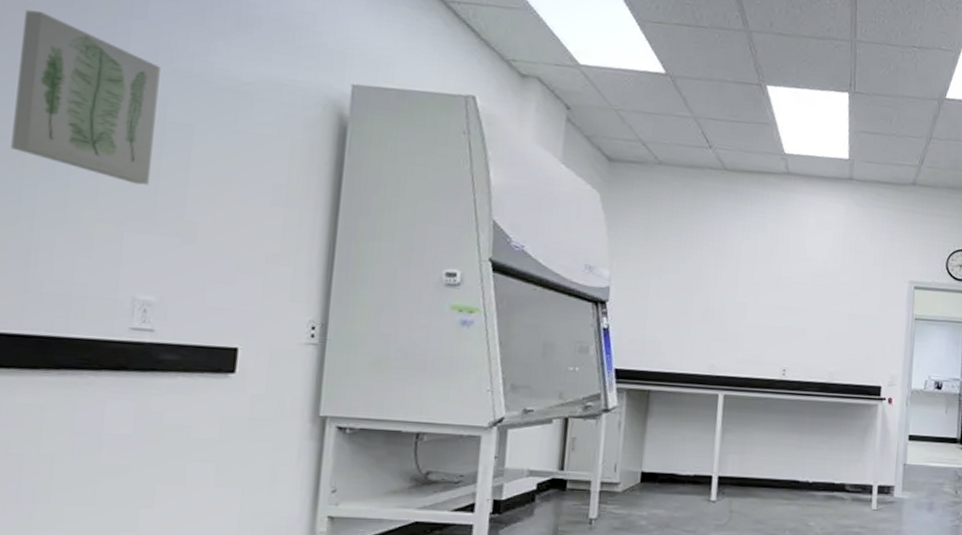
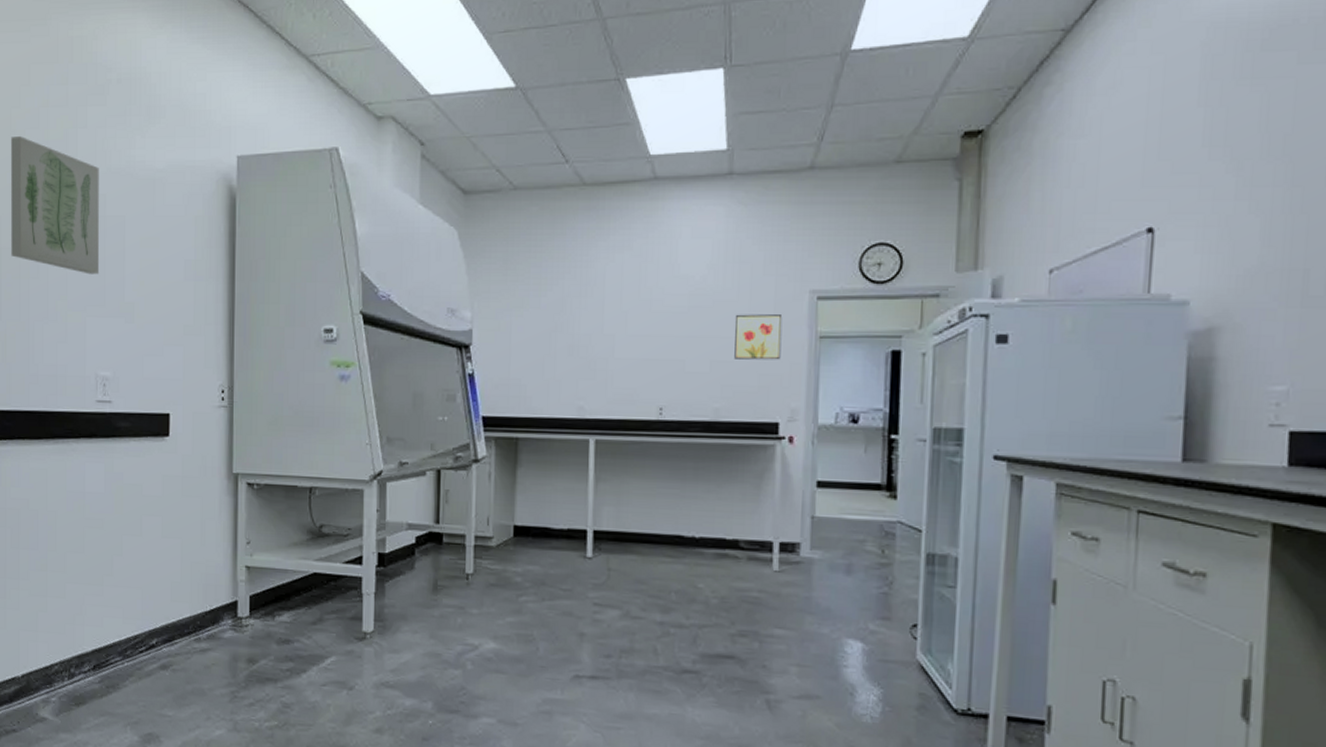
wall art: none [848,294,887,335] -> present [734,314,783,360]

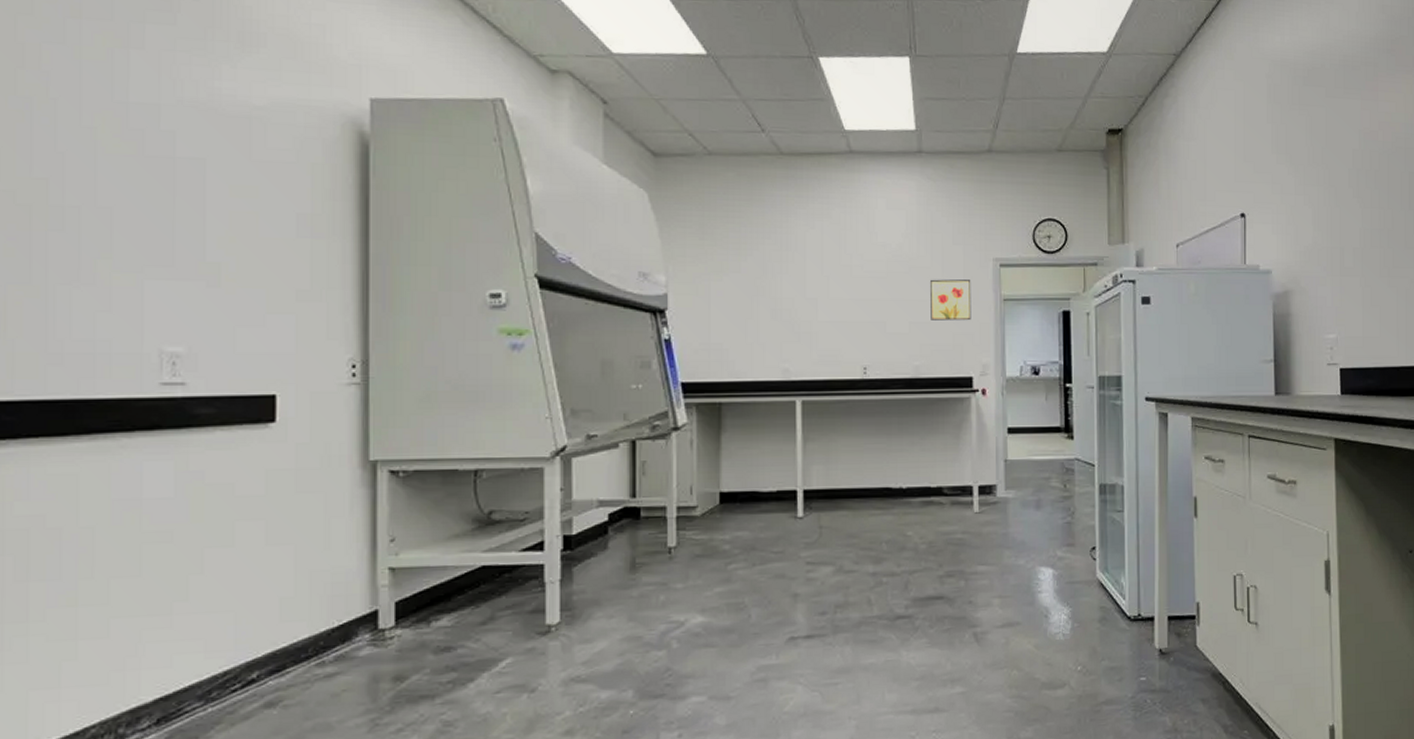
wall art: present [10,136,100,275] -> none [15,50,166,228]

